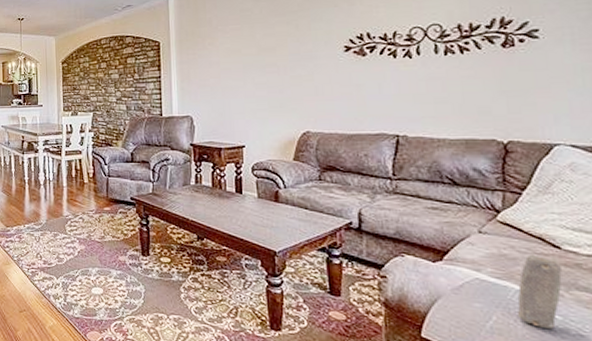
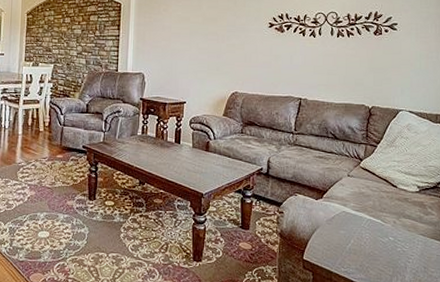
candle: present [516,255,562,330] -> none [366,193,396,248]

